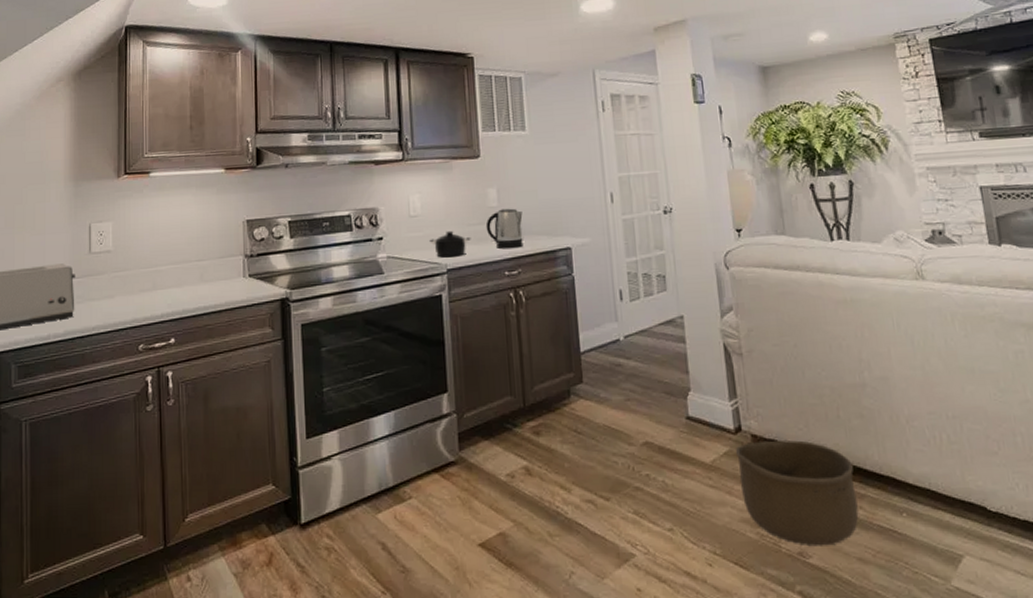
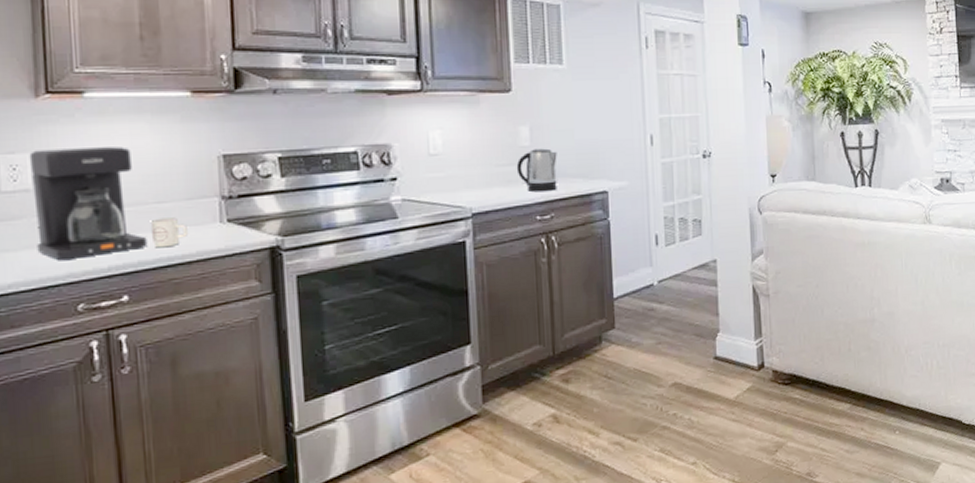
coffee maker: none [111,215,190,308] -> present [29,147,148,261]
mug: none [192,273,219,299] -> present [150,217,188,248]
saucepan: present [429,230,471,258] -> none [452,171,500,201]
basket: present [735,440,859,547] -> none [757,373,860,467]

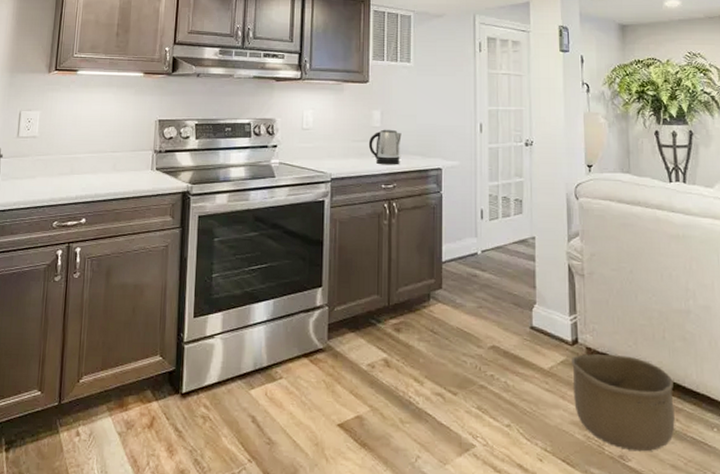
coffee maker: present [29,147,148,261] -> none [34,109,103,189]
mug: present [150,217,188,248] -> none [105,163,129,186]
basket: none [757,373,860,467] -> present [571,354,675,452]

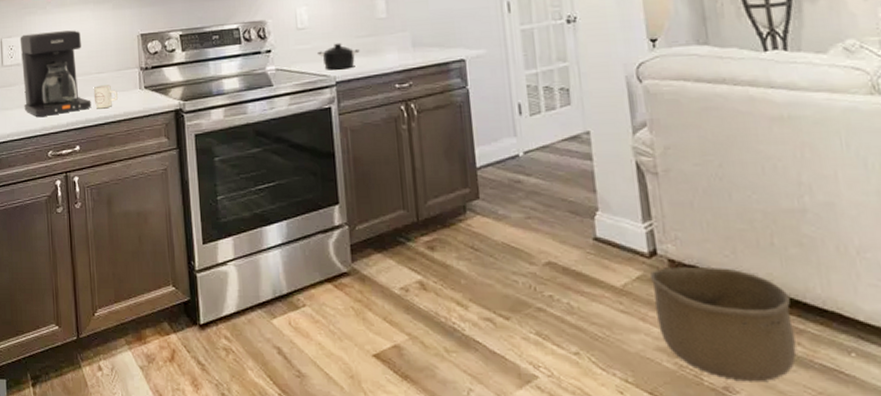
coffee maker: none [34,109,103,189] -> present [20,30,92,118]
mug: none [105,163,129,186] -> present [93,85,118,109]
saucepan: none [318,144,355,168] -> present [317,43,360,70]
kettle: present [368,129,402,165] -> none [374,19,414,62]

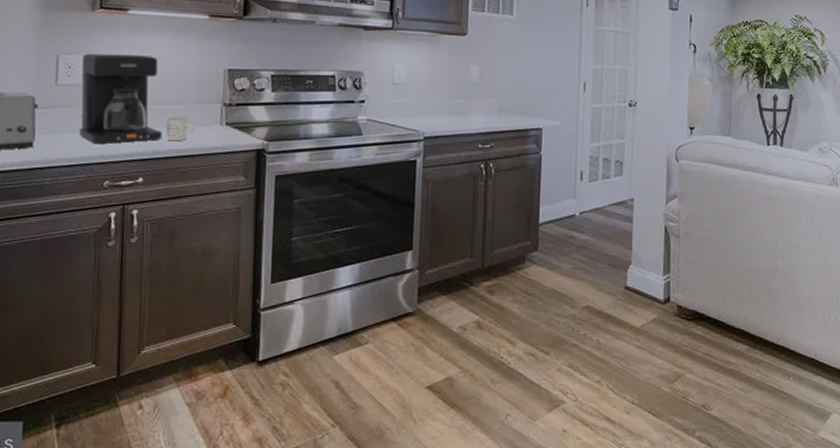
saucepan: present [317,43,360,70] -> none [410,101,450,126]
basket: present [649,268,797,382] -> none [662,312,757,401]

